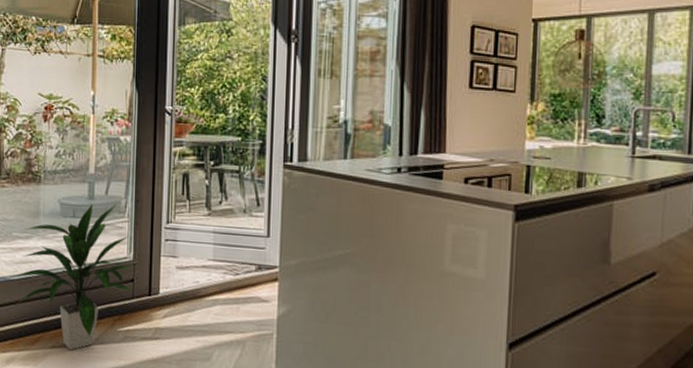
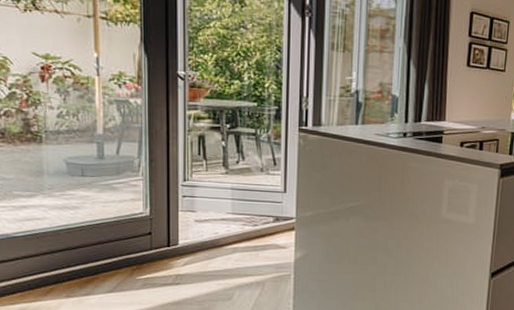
indoor plant: present [14,203,133,351] -> none [18,163,151,299]

